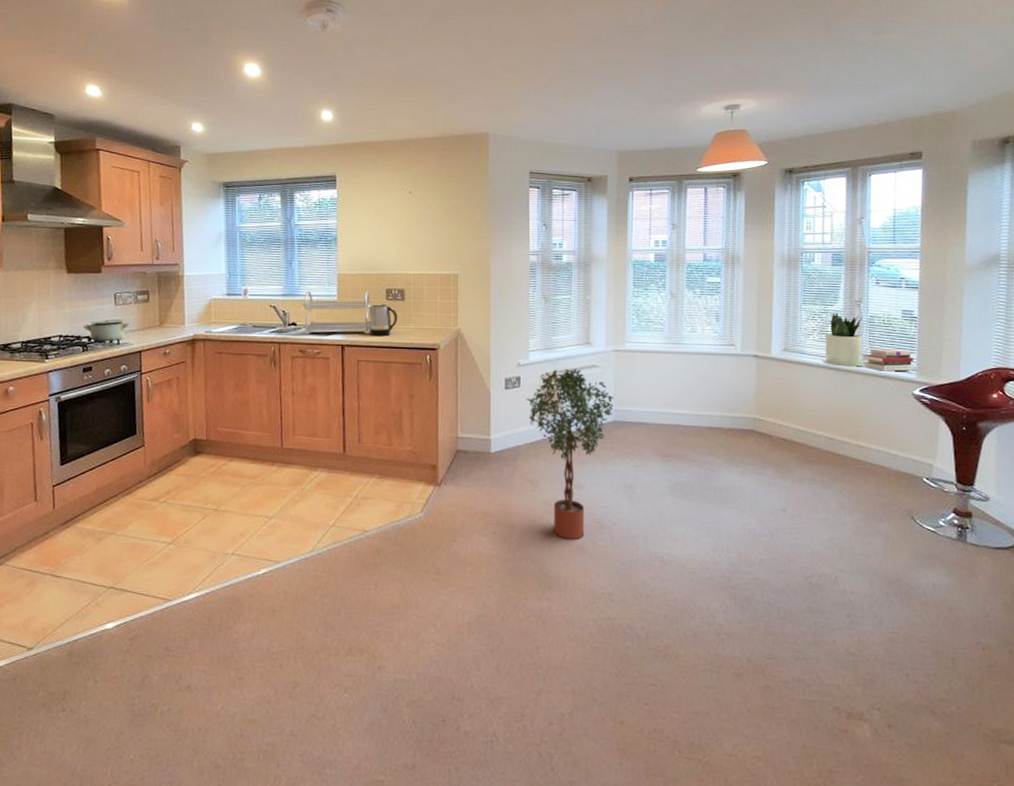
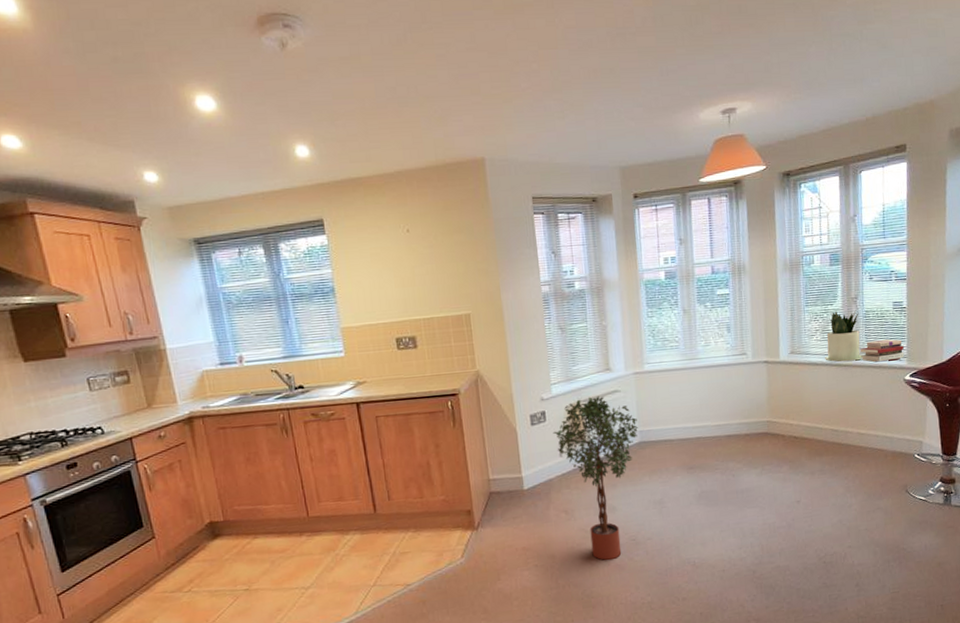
saucepan: present [84,318,130,342] -> none [57,405,113,435]
dish rack: present [302,290,371,335] -> none [307,342,385,397]
kettle: present [368,303,398,337] -> none [379,353,413,390]

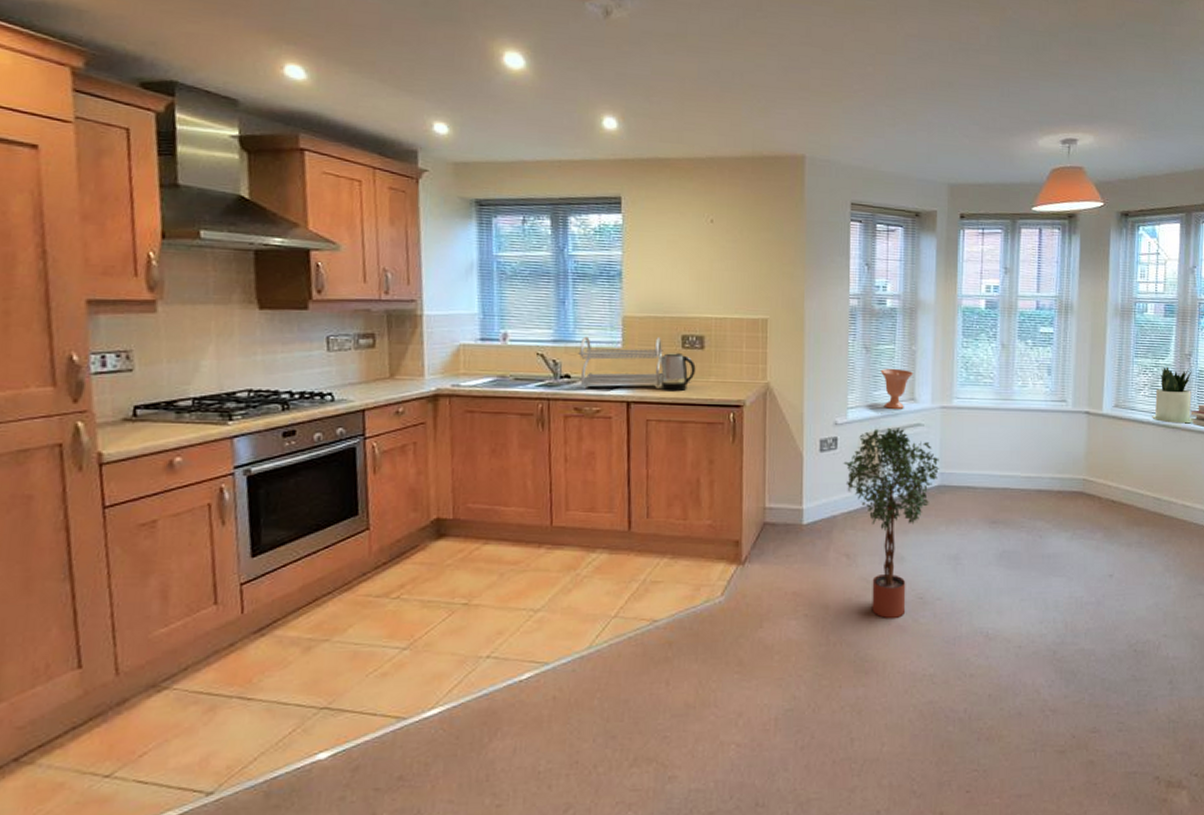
dish rack: none [307,342,385,397] -> present [578,336,663,389]
kettle: none [379,353,413,390] -> present [660,352,696,392]
vase: none [576,344,606,381] -> present [880,369,913,409]

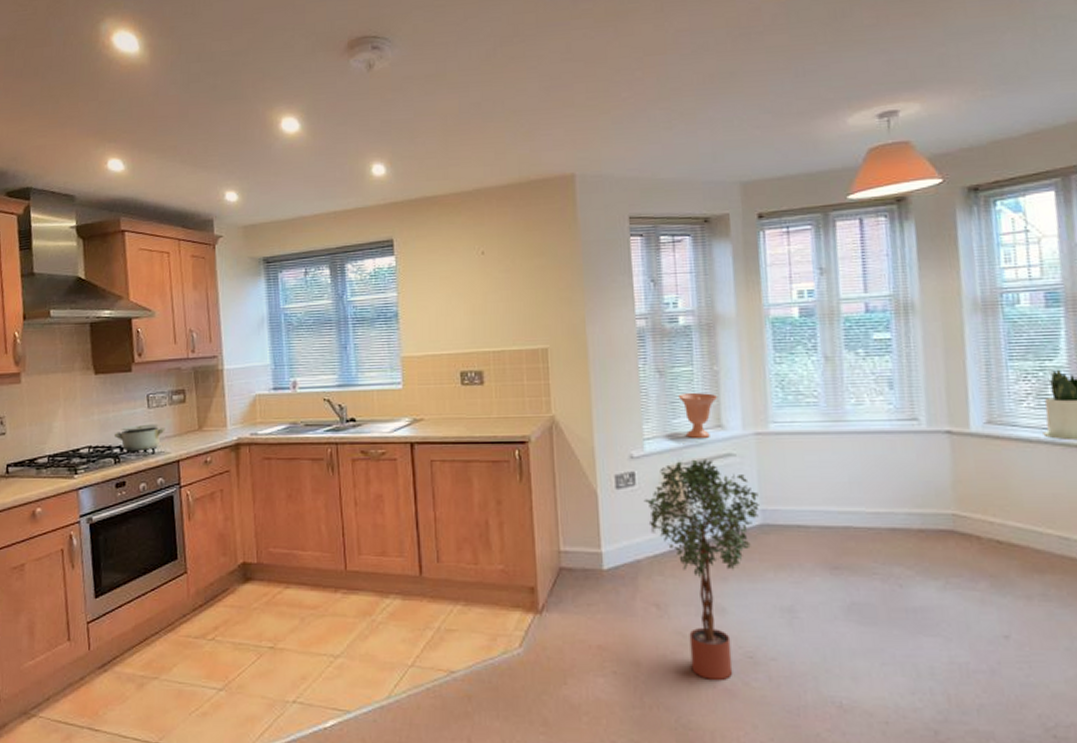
saucepan: none [283,368,349,398] -> present [115,424,166,452]
dish rack: present [578,336,663,389] -> none [362,374,444,432]
kettle: present [660,352,696,392] -> none [440,389,477,430]

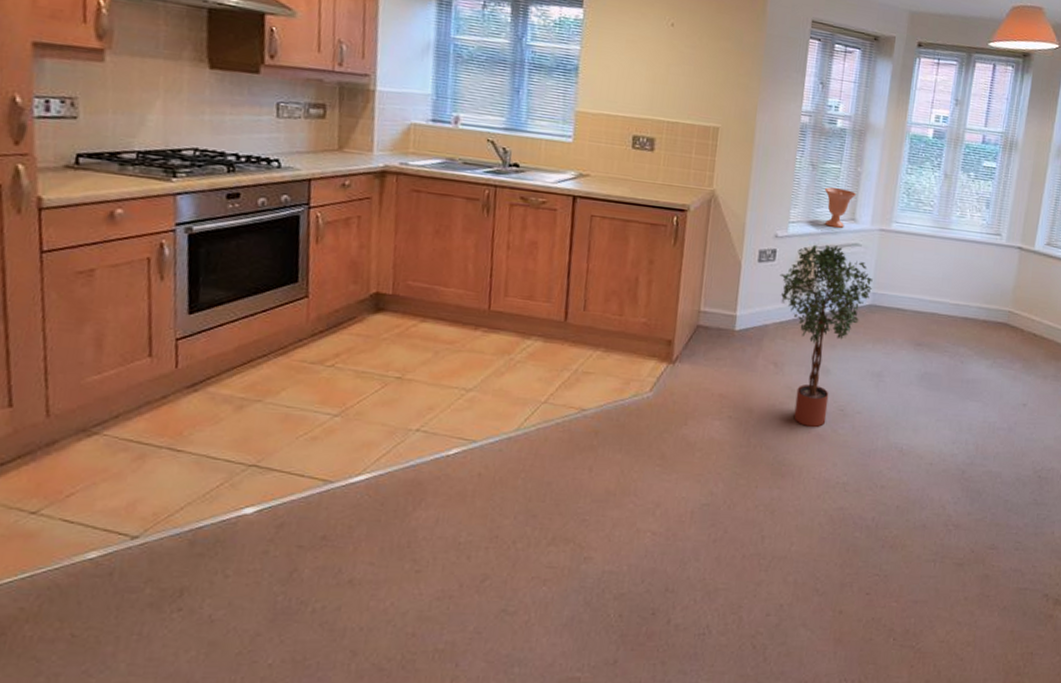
saucepan: present [115,424,166,452] -> none [230,133,297,164]

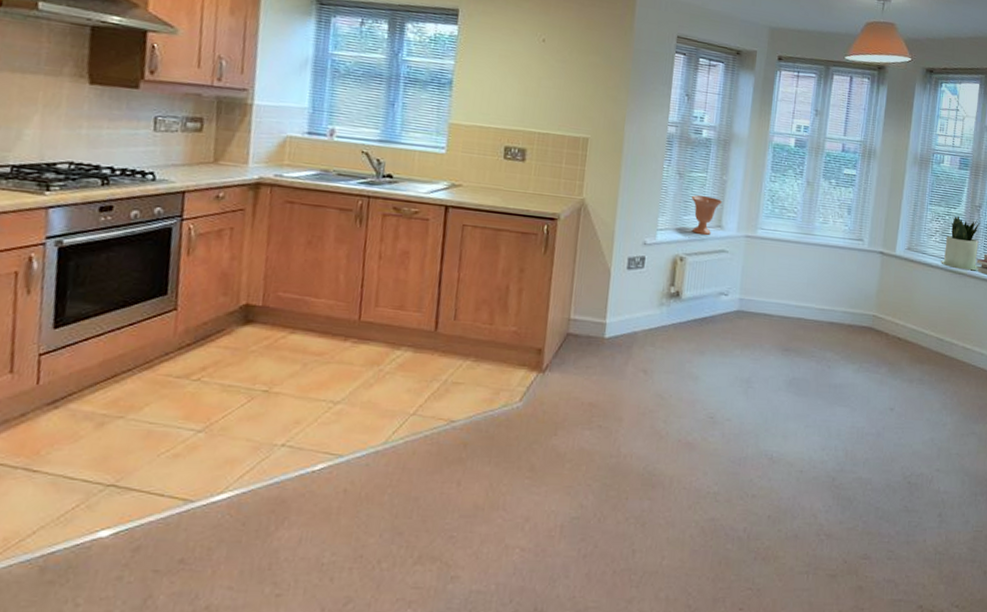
potted tree: present [779,244,873,427] -> none [648,251,740,435]

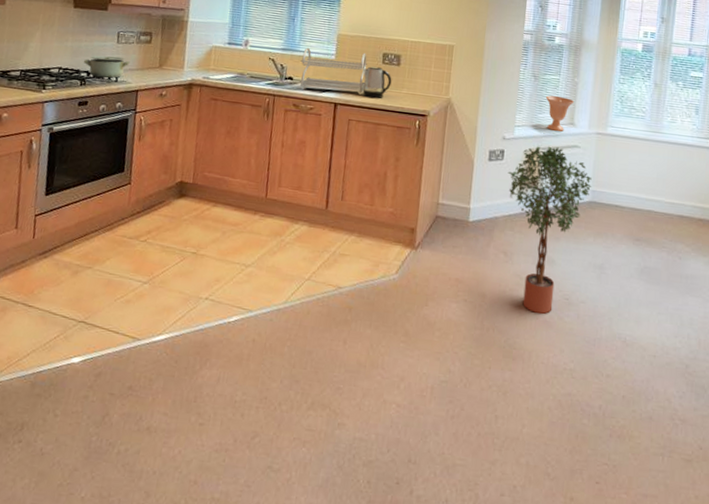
saucepan: none [106,147,173,177] -> present [84,55,130,79]
dish rack: none [401,139,486,195] -> present [299,48,367,95]
kettle: none [479,161,516,200] -> present [362,66,392,99]
potted tree: none [648,251,740,435] -> present [507,146,592,314]

